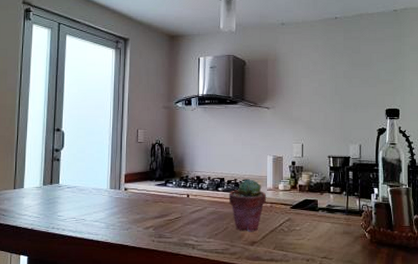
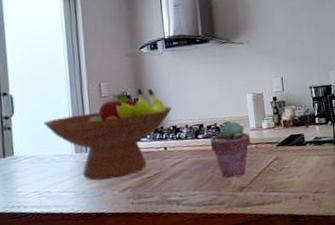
fruit bowl: none [86,139,199,217] -> present [43,88,173,181]

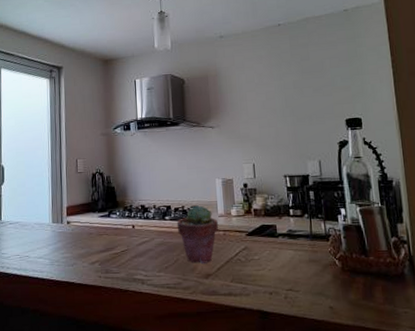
fruit bowl: present [43,88,173,181] -> none [27,167,142,251]

